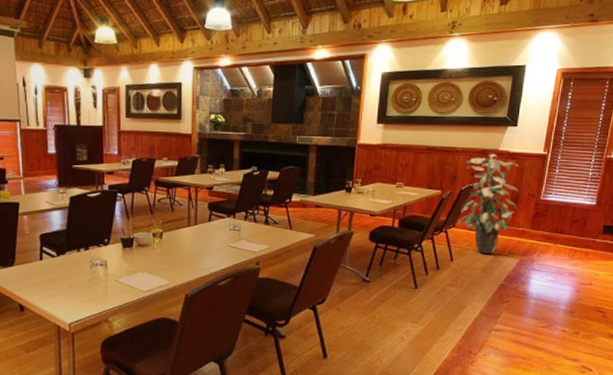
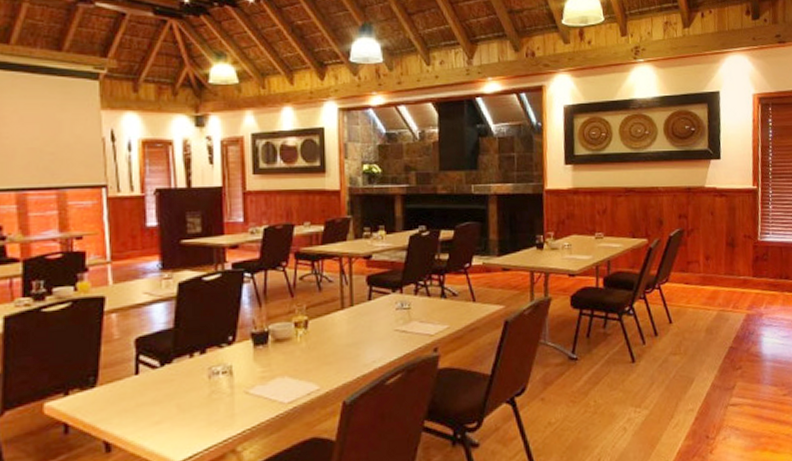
indoor plant: present [458,153,518,254] -> none [670,191,735,311]

